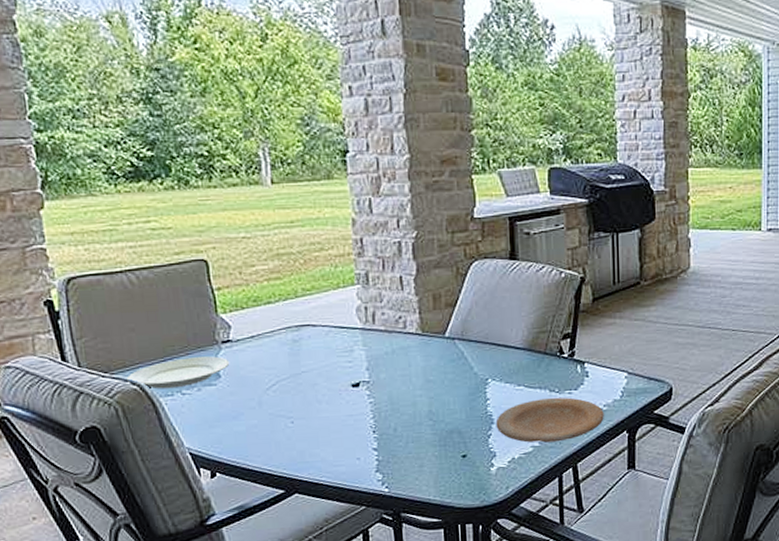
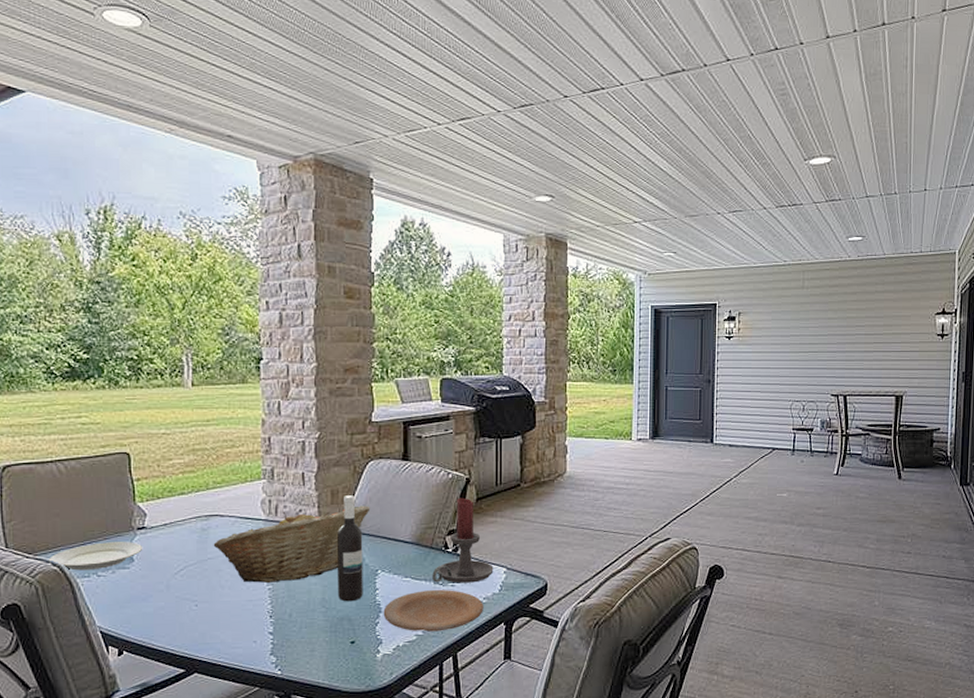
fruit basket: none [306,310,477,397] -> present [213,505,371,583]
wine bottle: none [441,299,473,414] -> present [336,495,363,602]
candle holder: none [547,298,614,391] -> present [432,497,494,583]

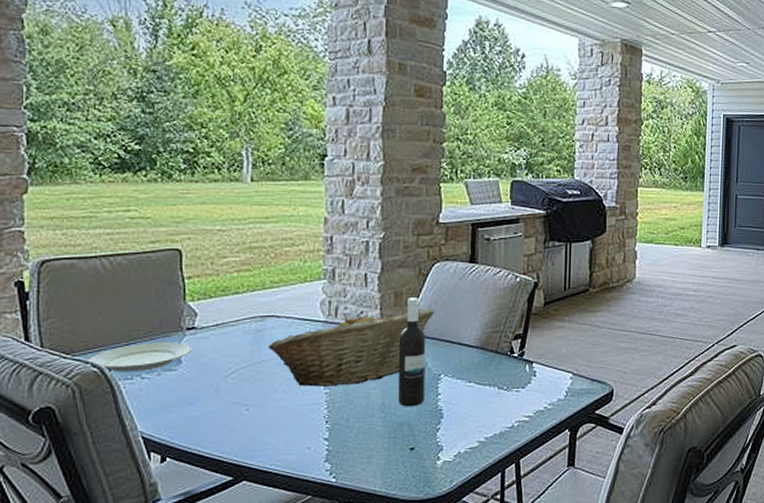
plate: present [383,590,483,632] -> none [445,395,548,438]
candle holder: present [432,497,494,583] -> none [497,301,560,389]

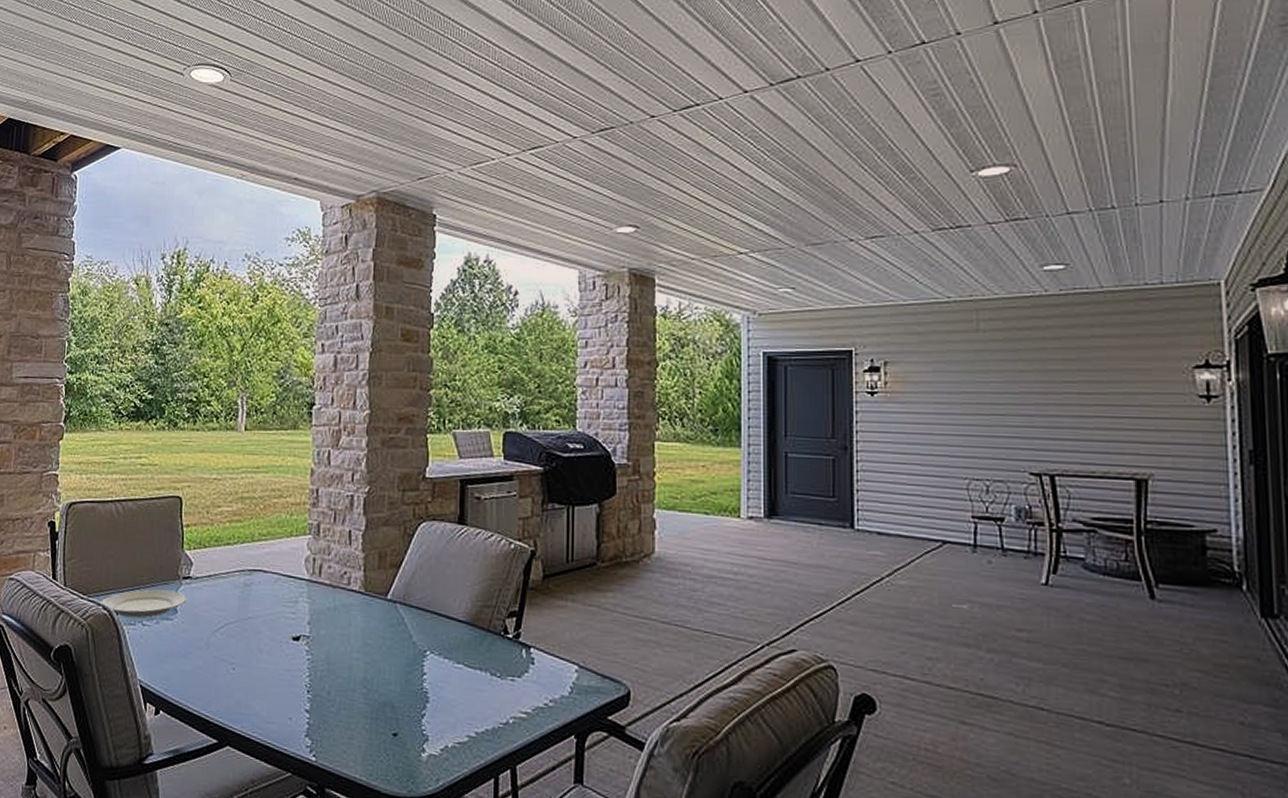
fruit basket: present [268,308,435,387] -> none [254,572,421,653]
wine bottle: present [398,298,426,407] -> none [381,560,411,685]

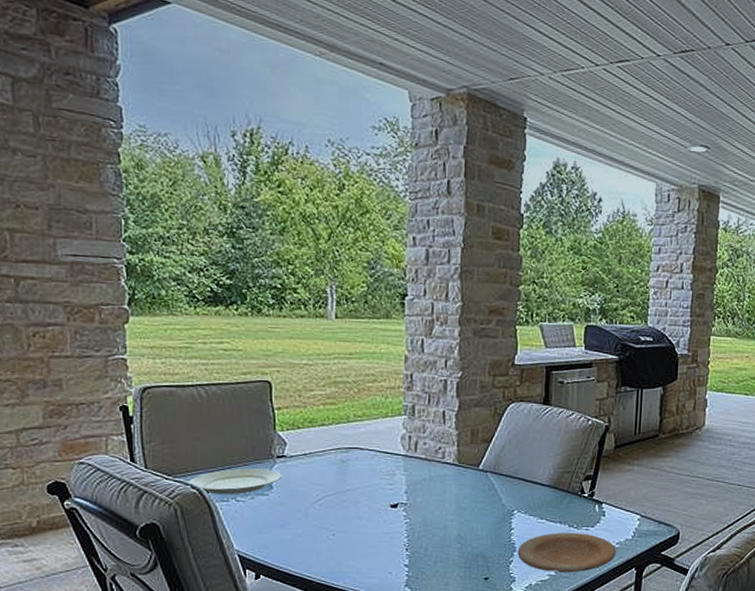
plate: none [430,681,549,736] -> present [517,533,616,573]

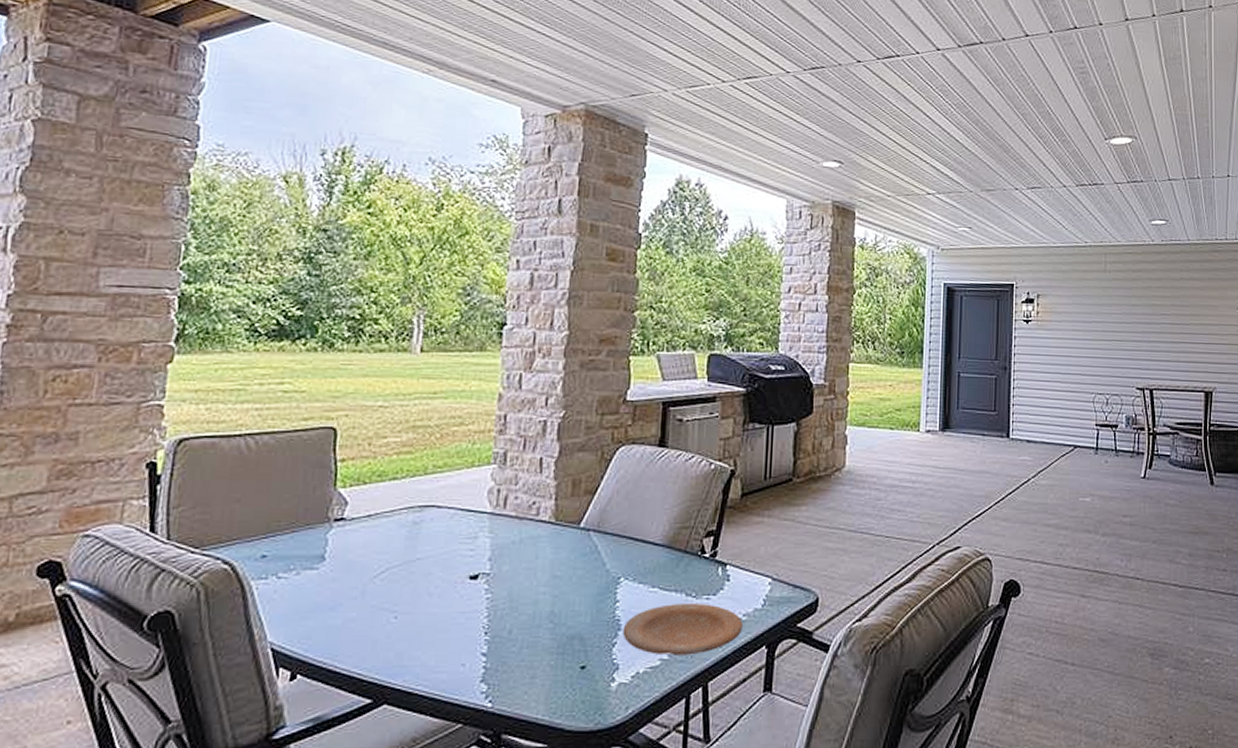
plate: present [187,468,282,495] -> none [218,536,339,571]

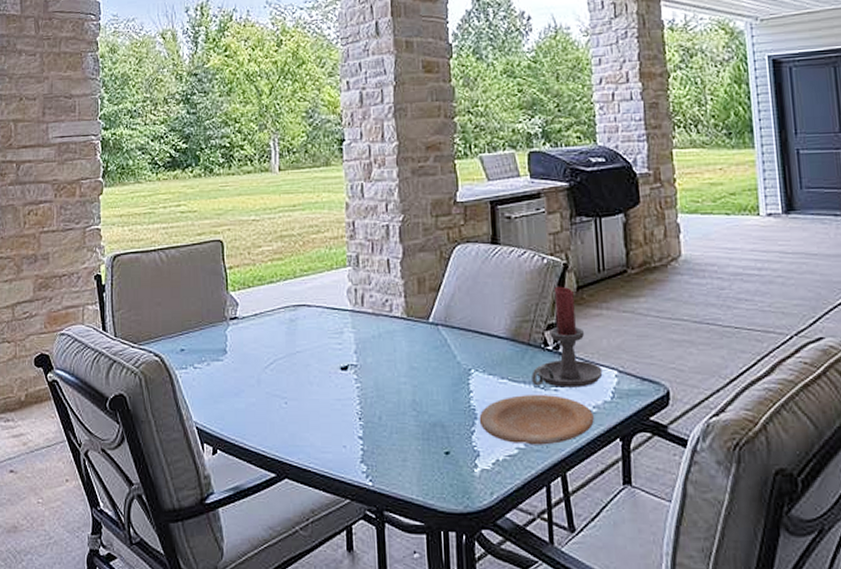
candle holder: none [684,492,757,596] -> present [532,286,603,388]

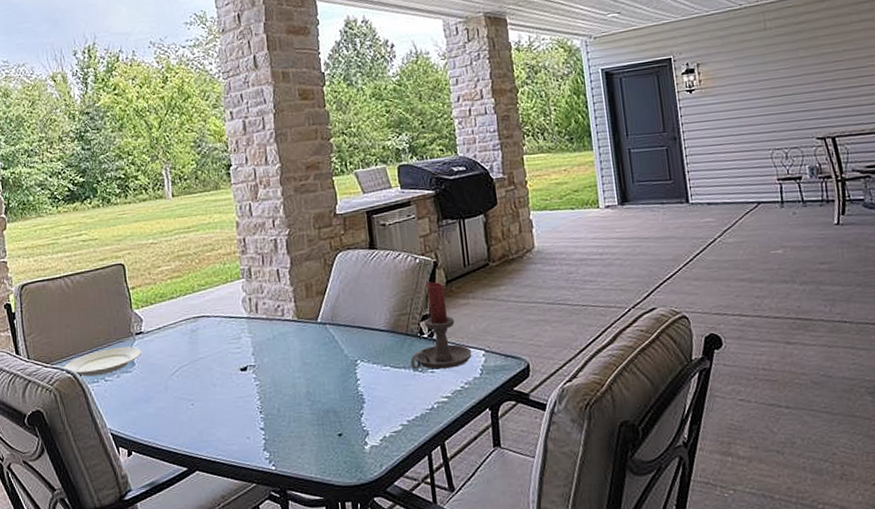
plate: none [150,332,236,362] -> present [63,346,142,377]
plate: present [479,395,594,445] -> none [366,376,467,421]

